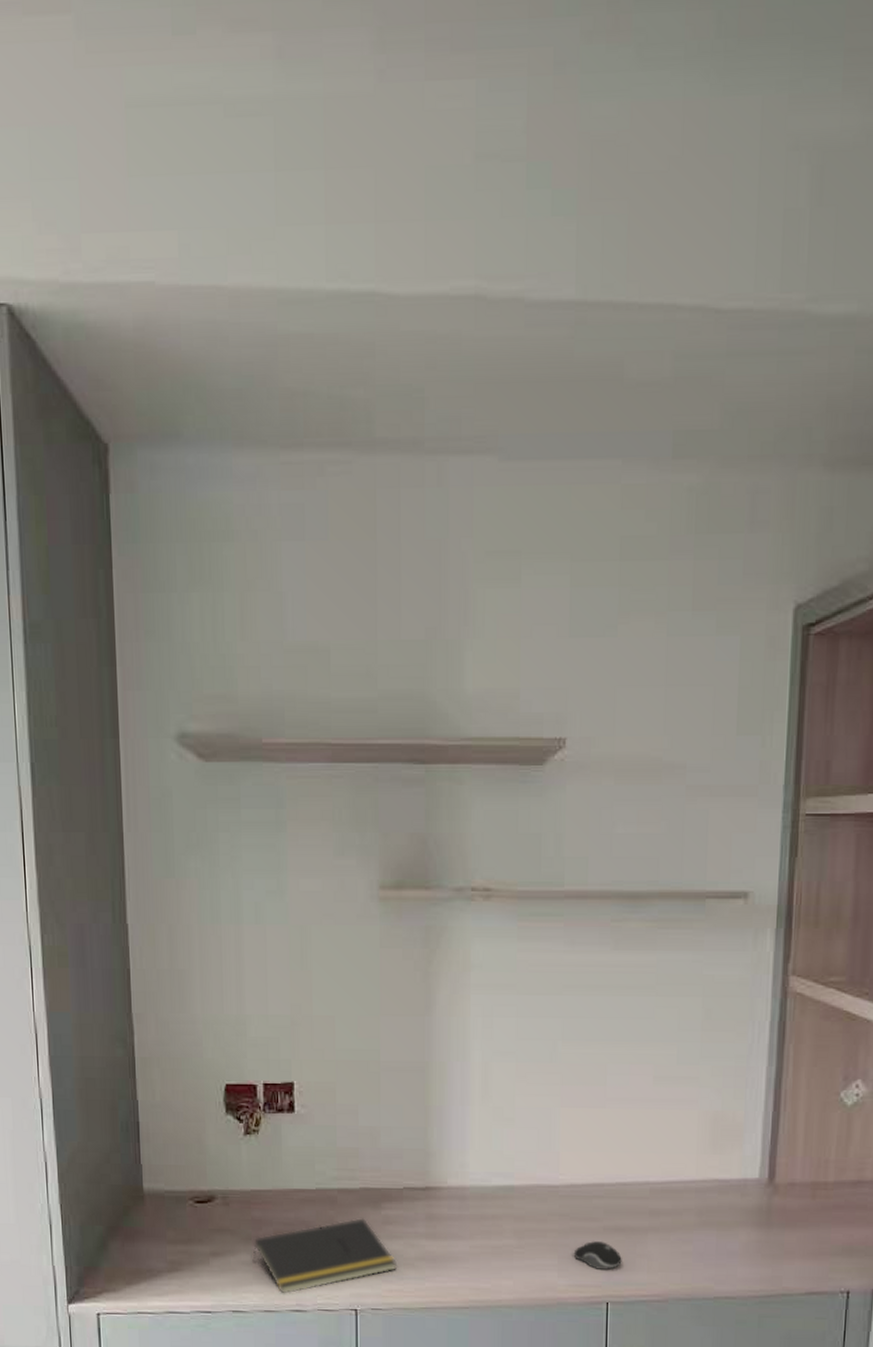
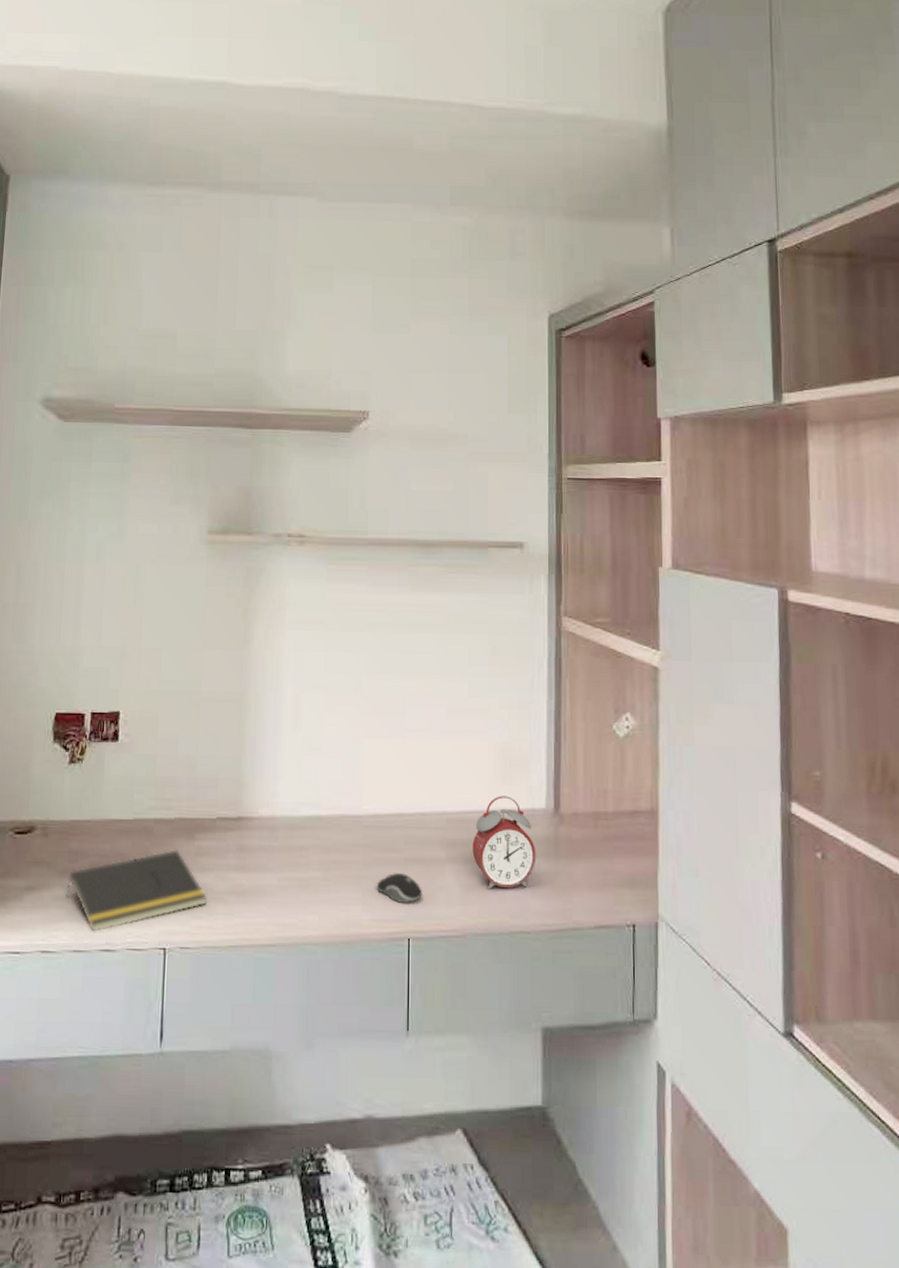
alarm clock: none [677,1166,747,1257] -> present [472,796,537,890]

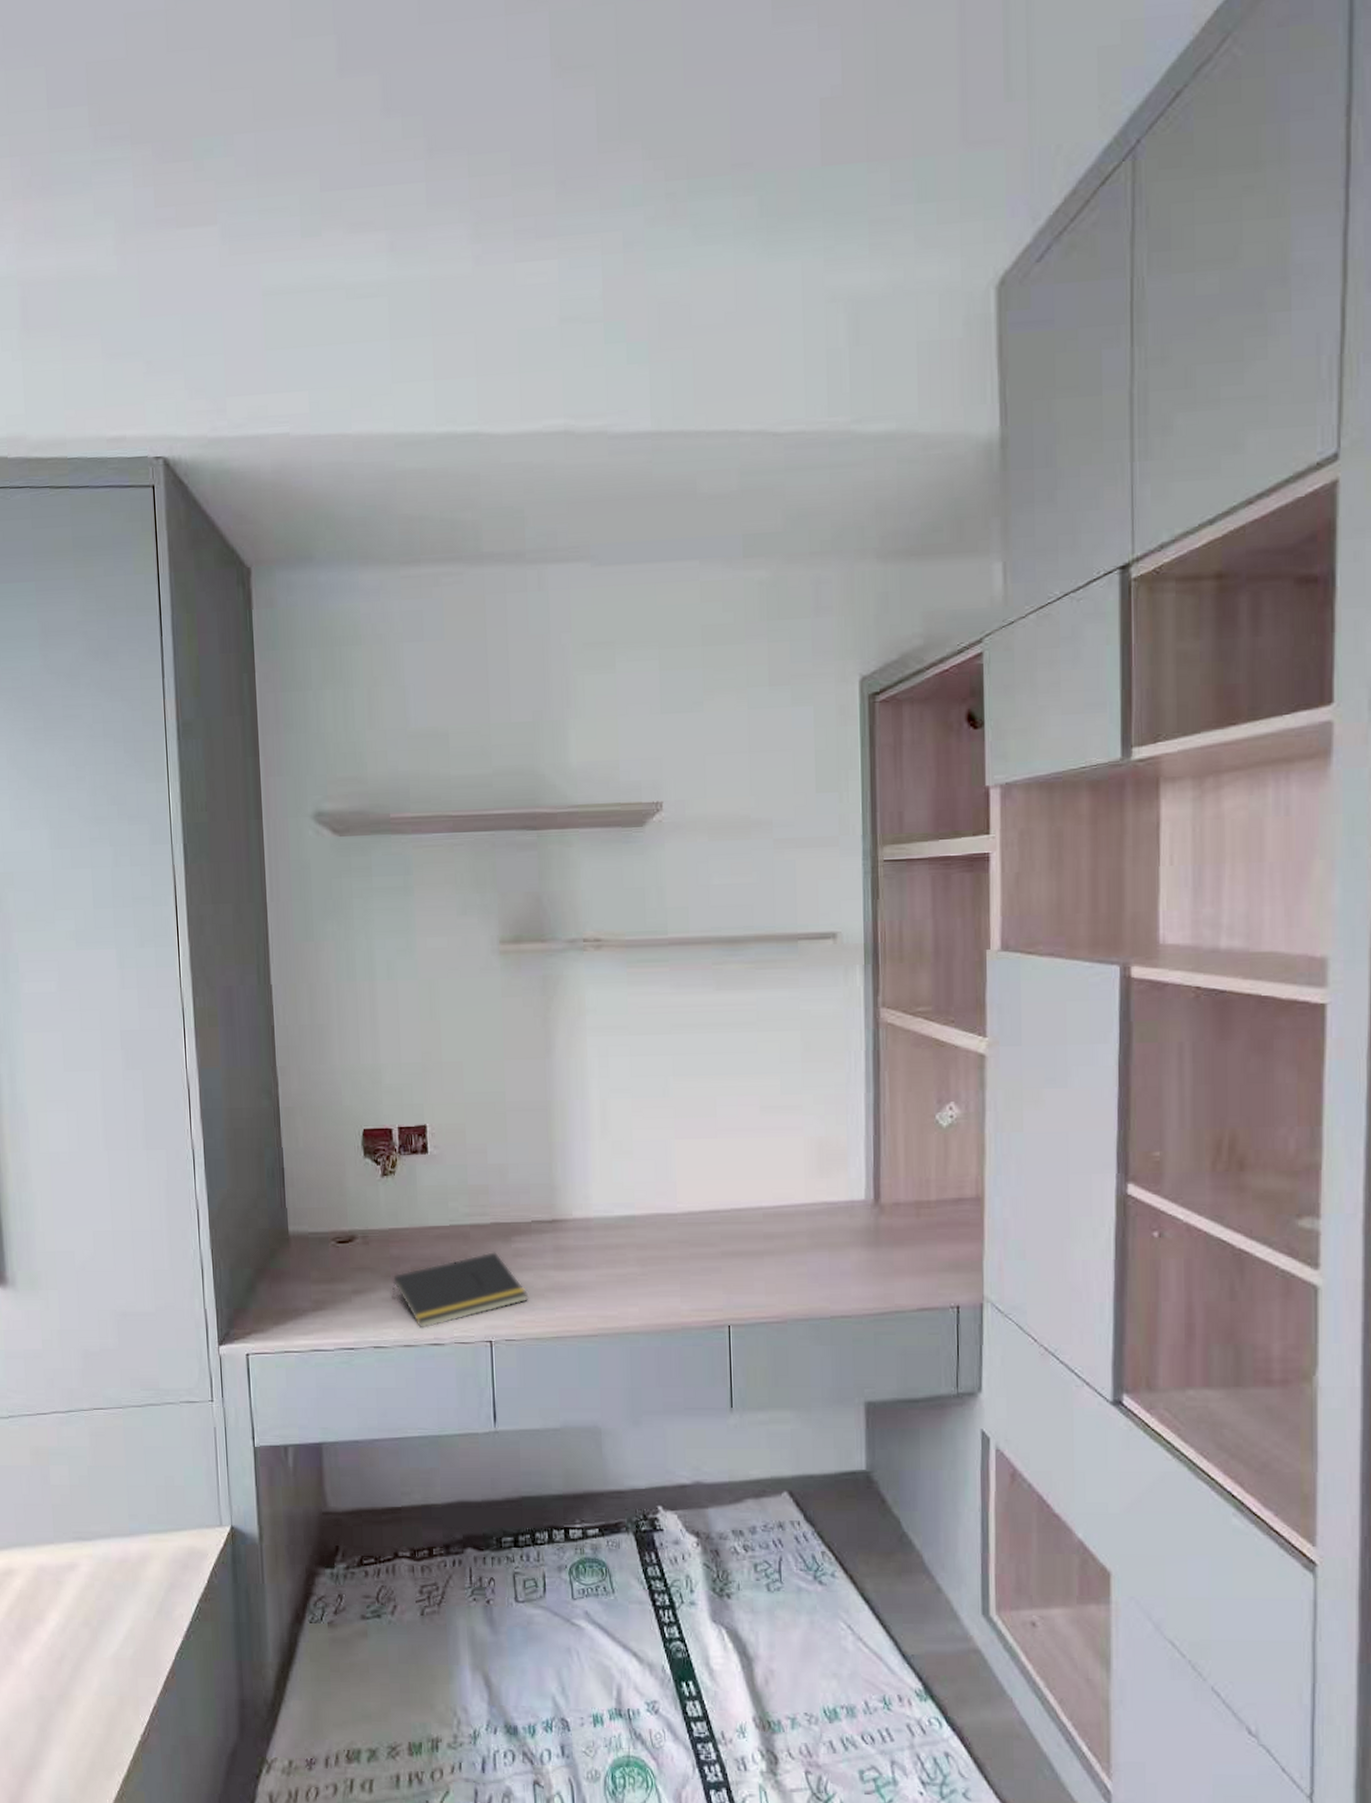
computer mouse: present [376,873,422,903] -> none [694,1266,741,1293]
alarm clock: present [472,796,537,890] -> none [790,1189,857,1278]

